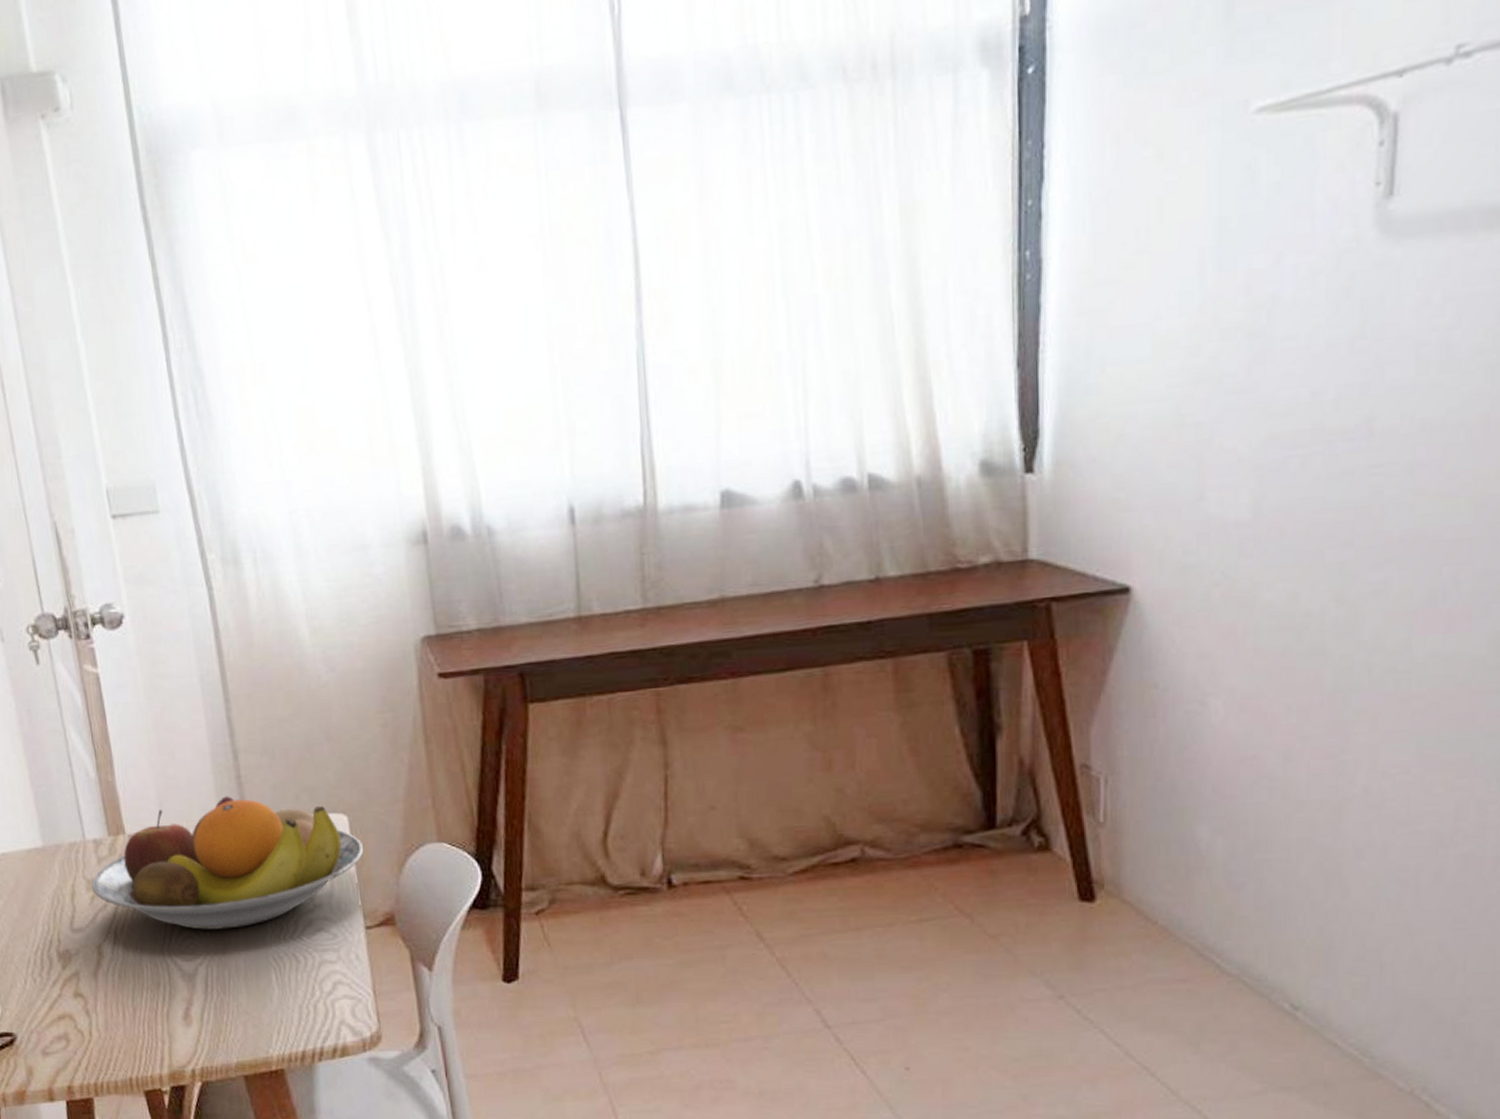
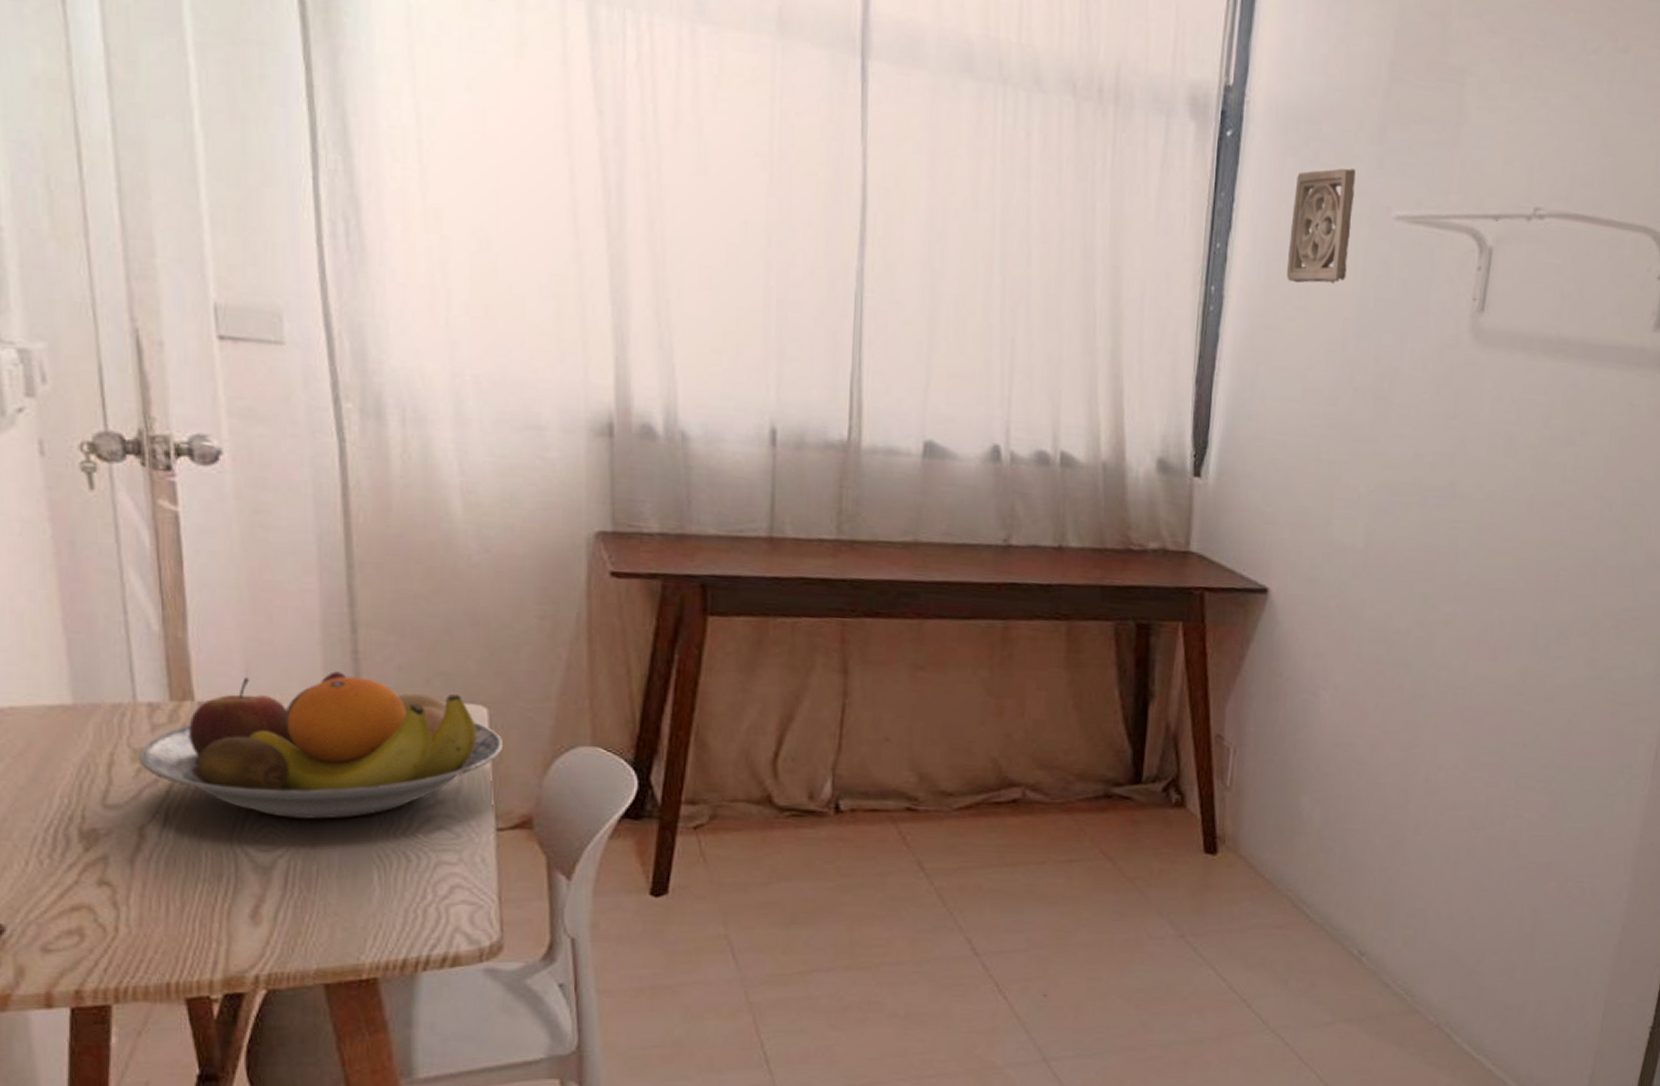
wall ornament: none [1117,67,1199,223] -> present [1286,168,1356,284]

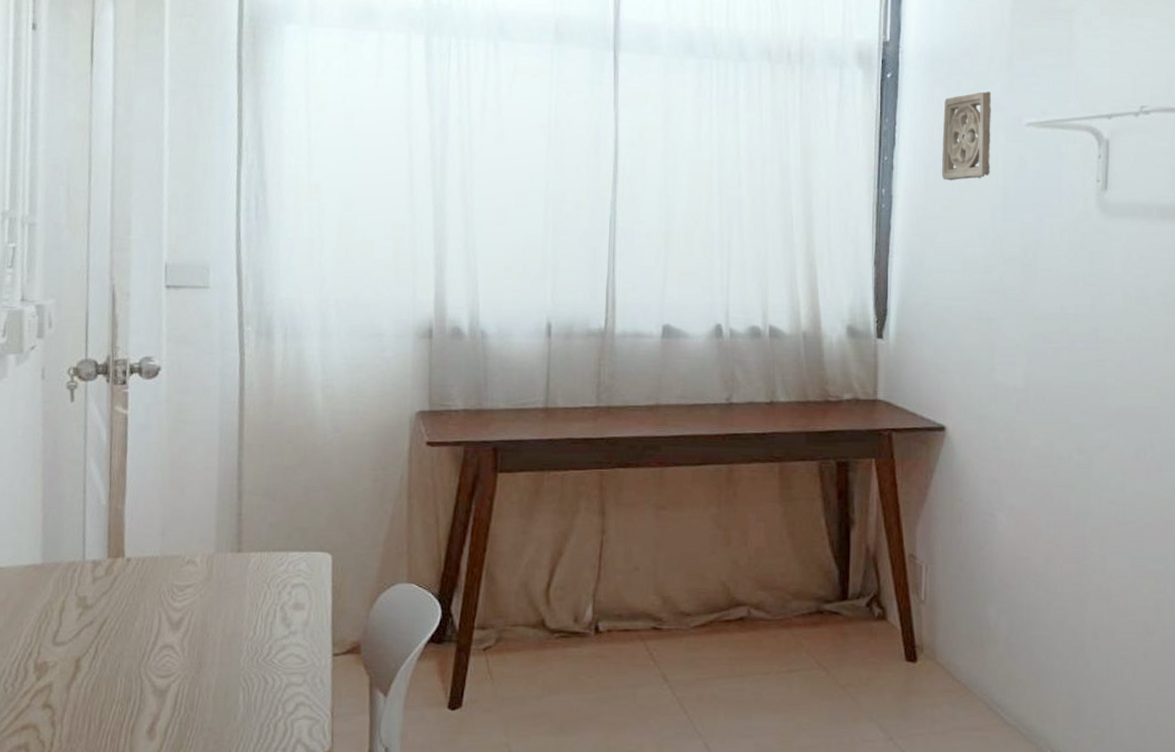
fruit bowl: present [139,671,504,819] -> none [82,530,342,650]

